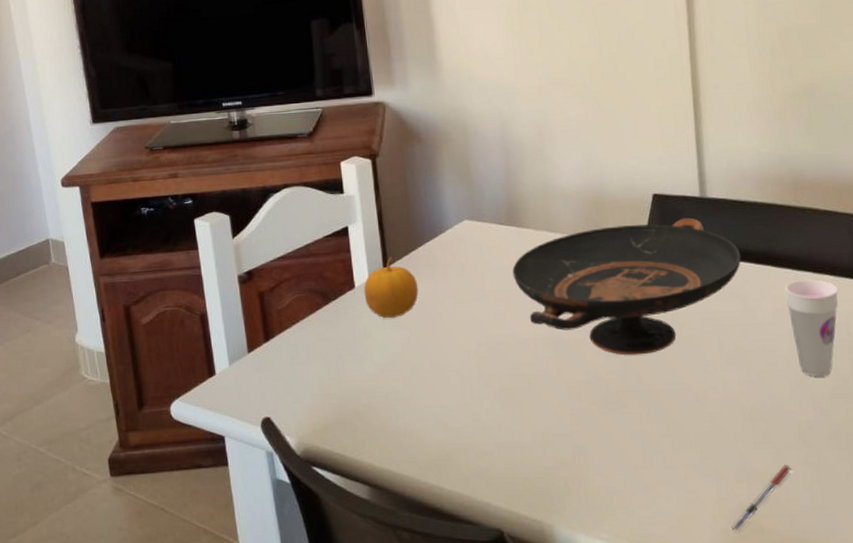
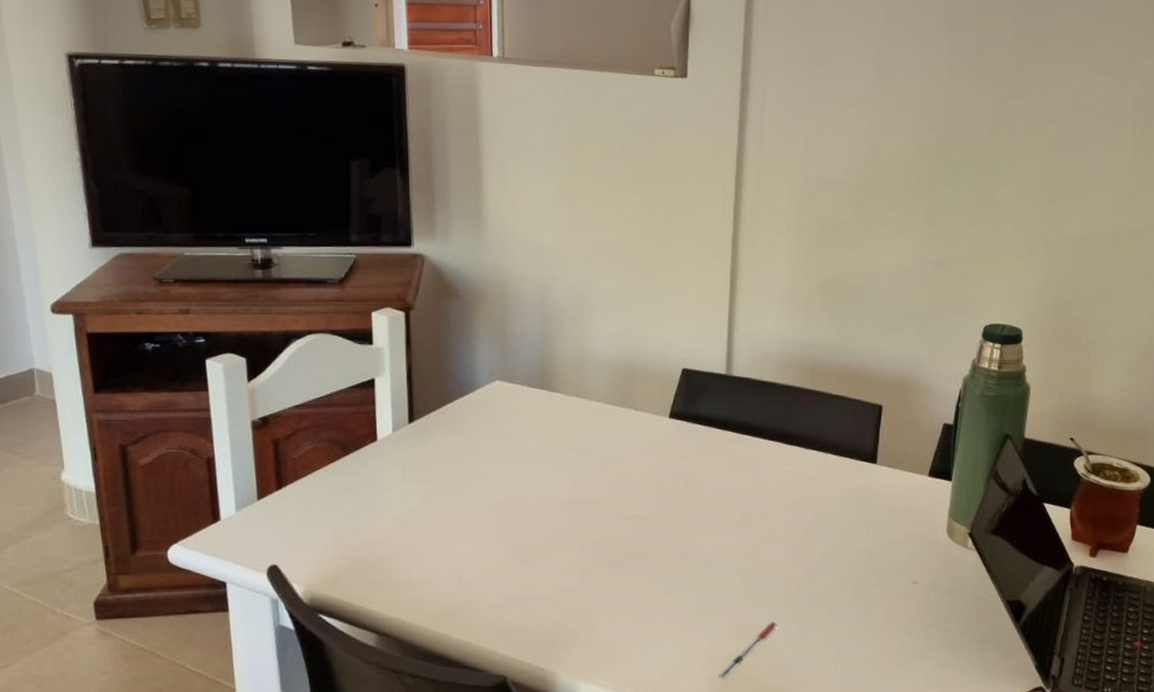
fruit: present [364,256,419,319] -> none [386,411,443,473]
decorative bowl: present [512,218,742,356] -> none [539,393,757,519]
cup: present [784,279,839,376] -> none [791,457,839,544]

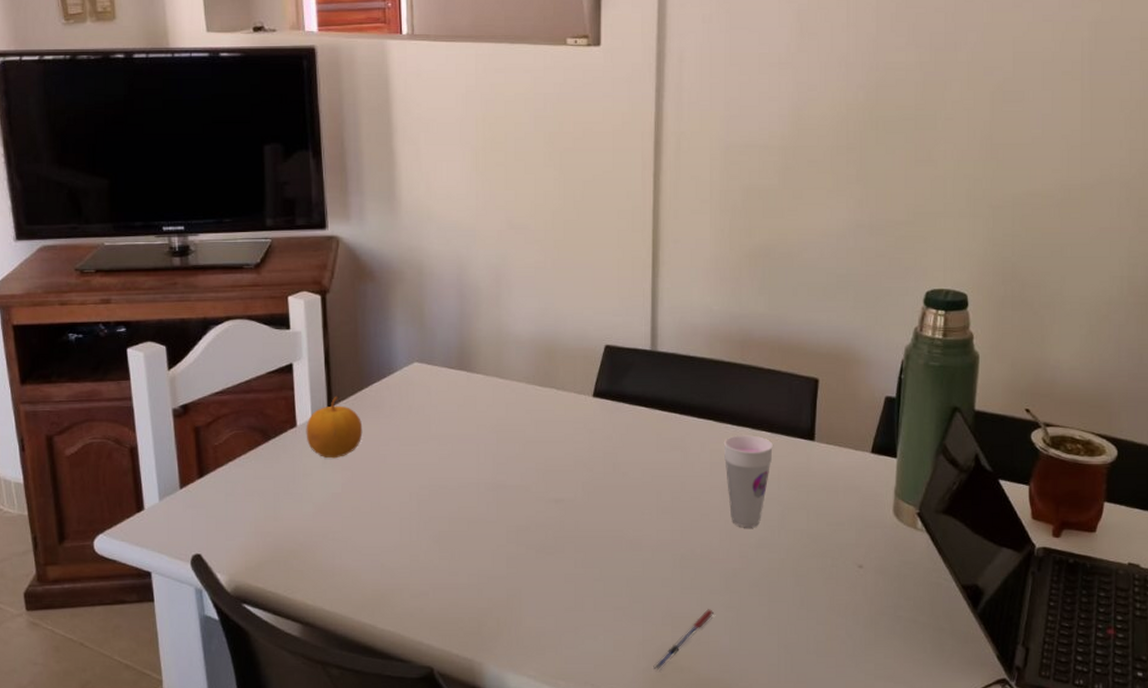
fruit: none [386,411,443,473] -> present [306,396,363,459]
cup: none [791,457,839,544] -> present [723,435,774,527]

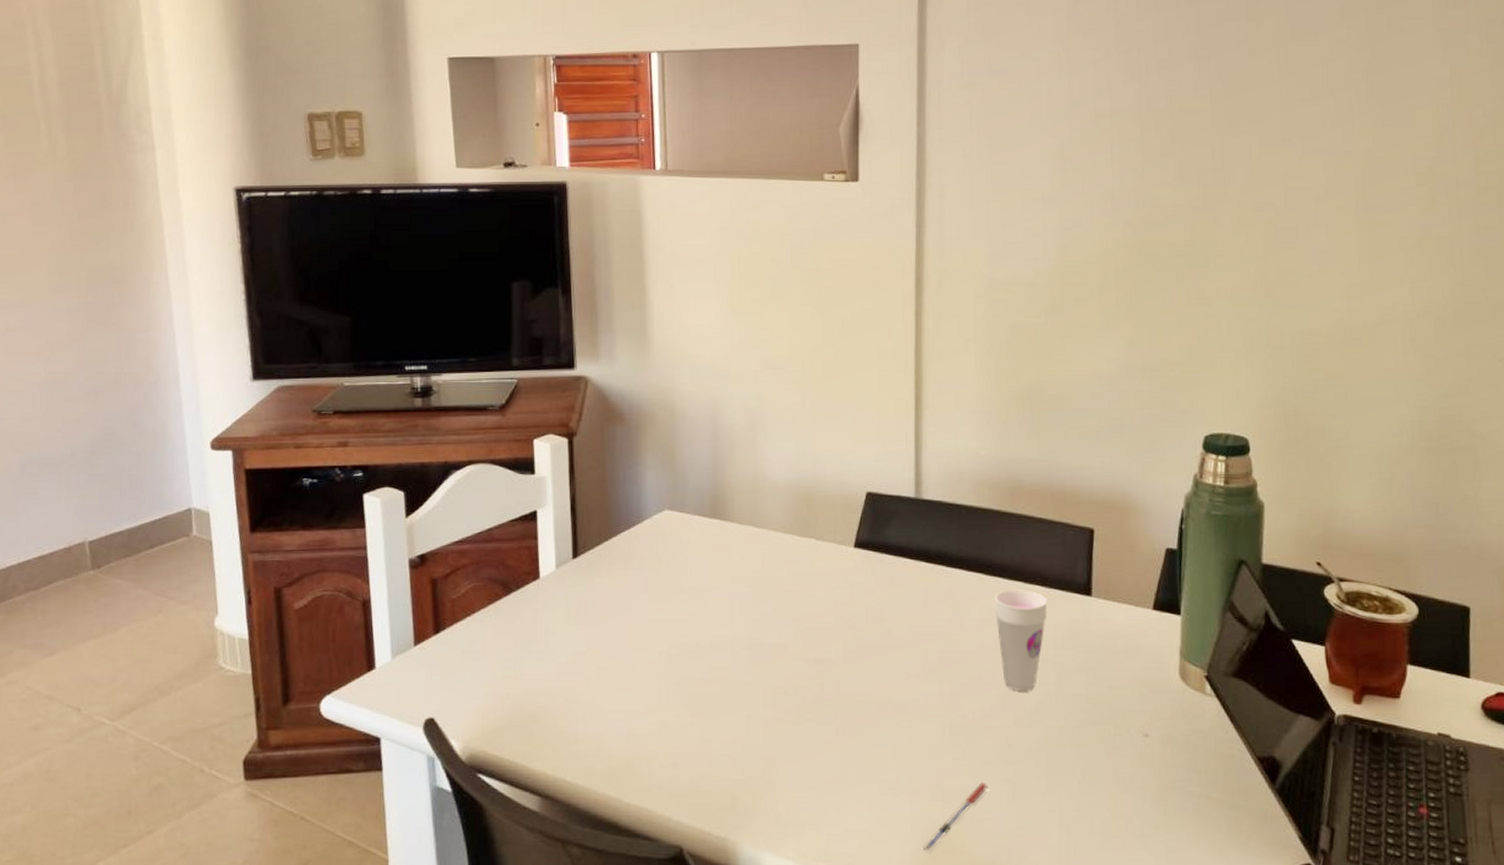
fruit: present [306,396,363,459] -> none [549,545,610,614]

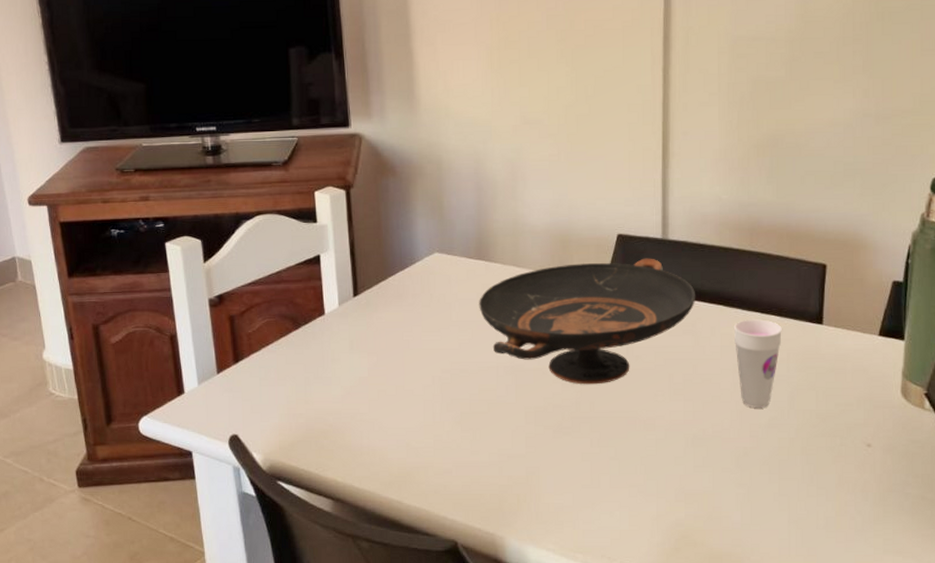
decorative bowl: none [713,519,953,663] -> present [479,258,696,385]
pen: present [923,782,988,852] -> none [667,486,725,544]

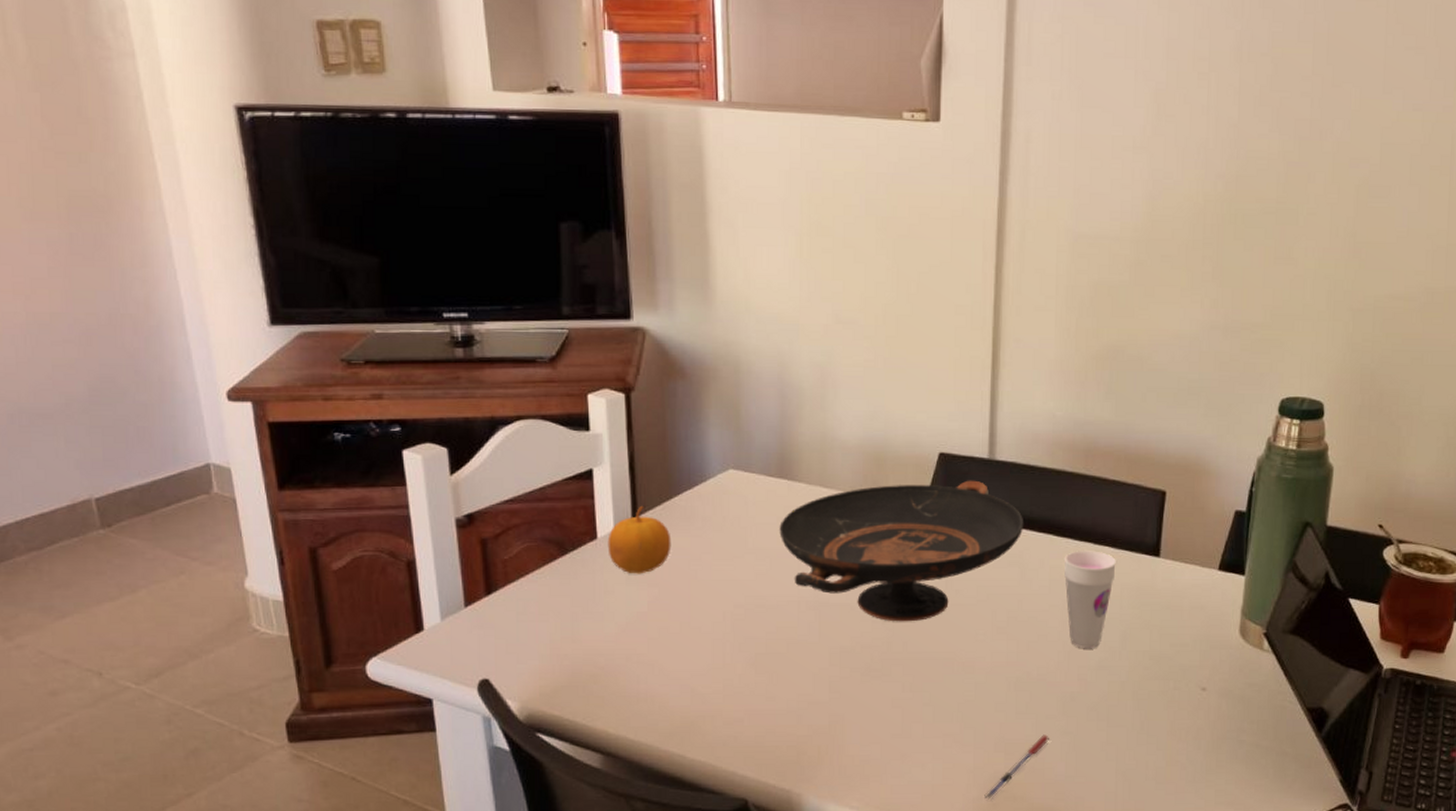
fruit: none [333,285,387,345] -> present [607,505,671,574]
pen: none [667,486,725,544] -> present [984,734,1049,799]

